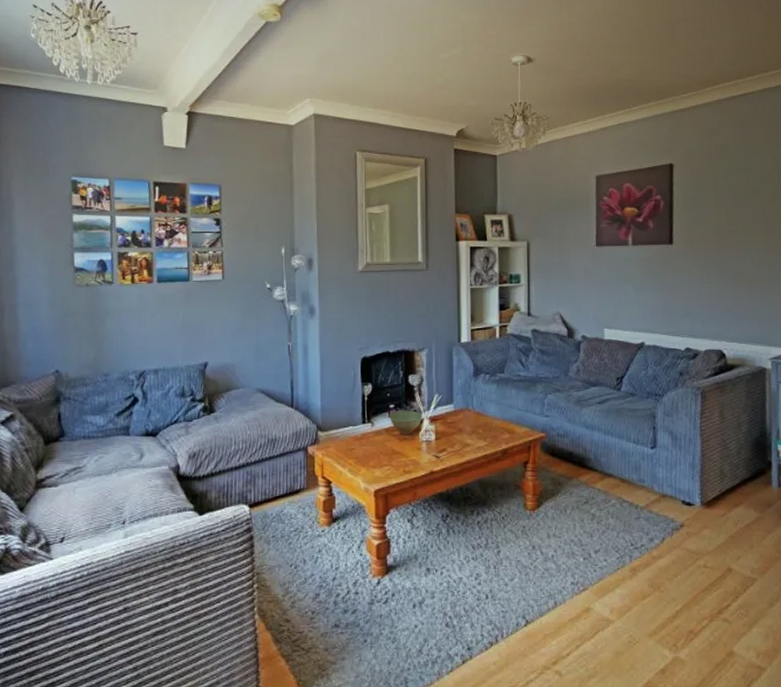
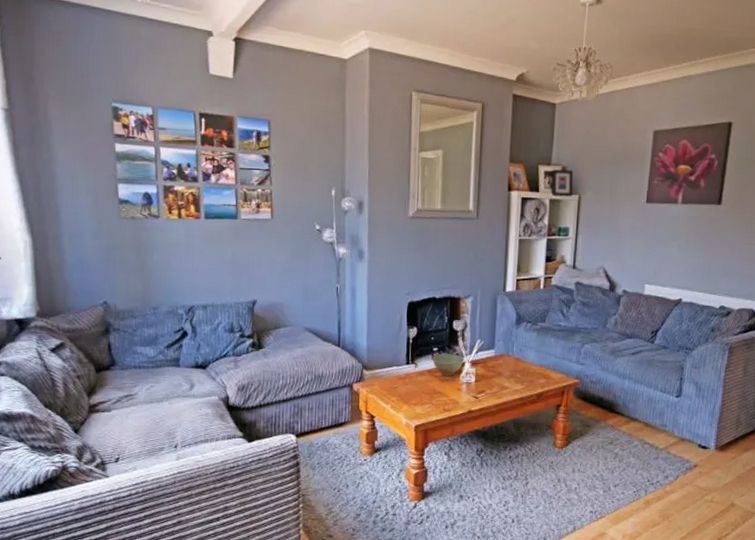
picture frame: none [498,218,521,244] -> present [551,169,574,197]

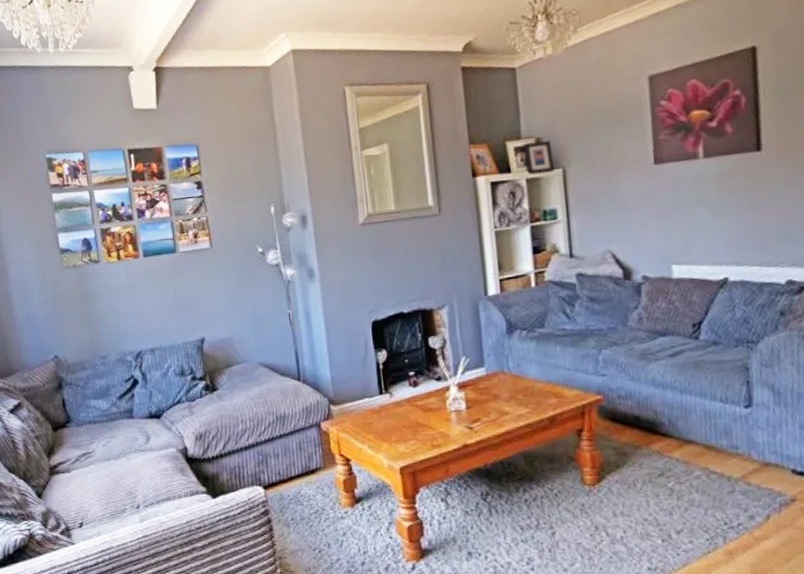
bowl: present [432,353,464,376] -> none [409,377,449,404]

